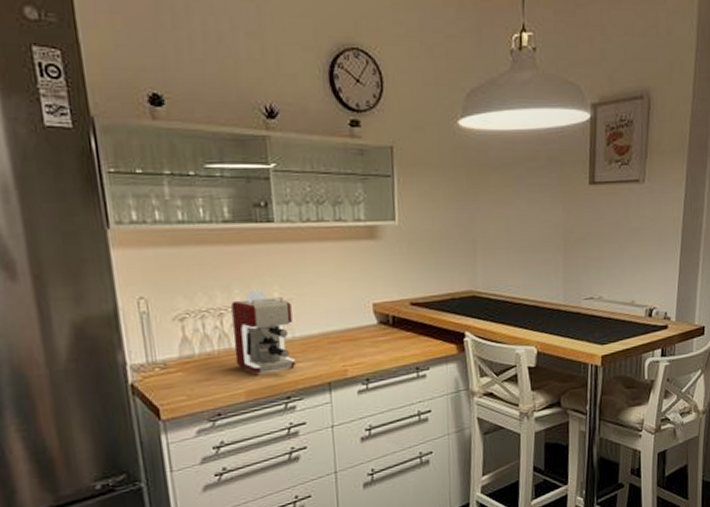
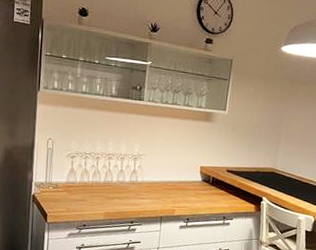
coffee maker: present [231,289,296,375] -> none [102,144,145,203]

